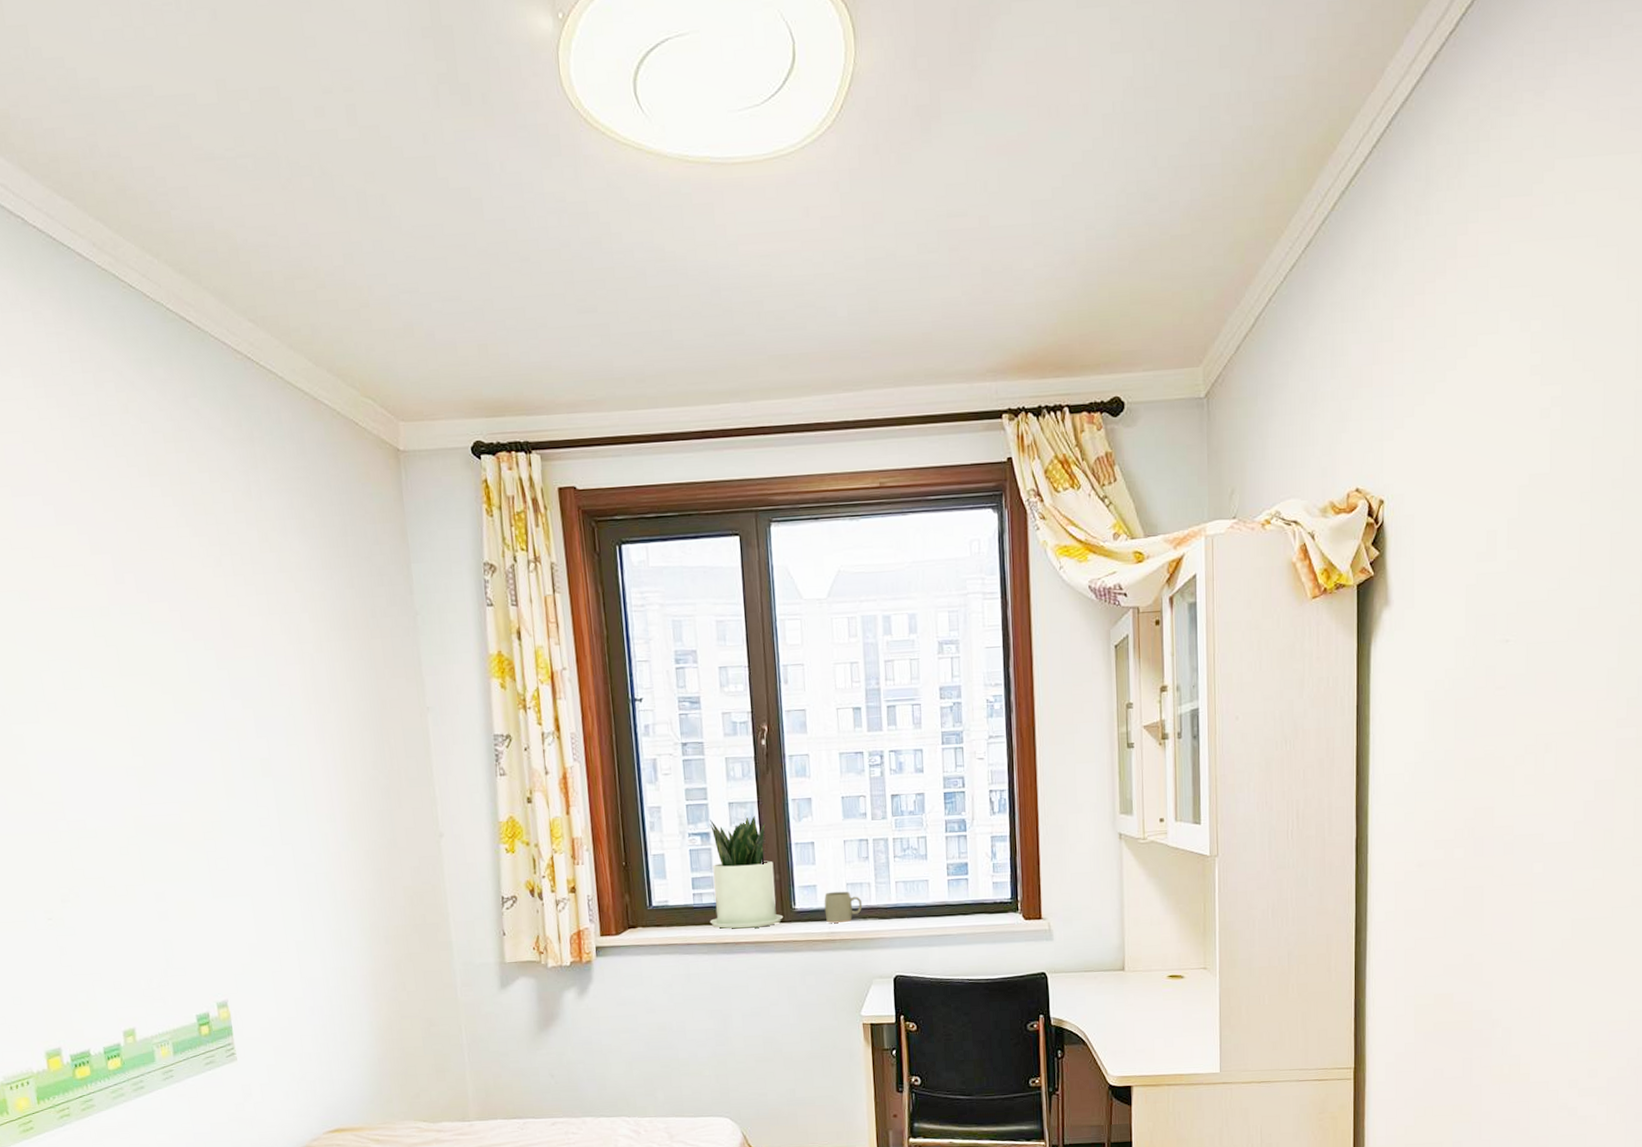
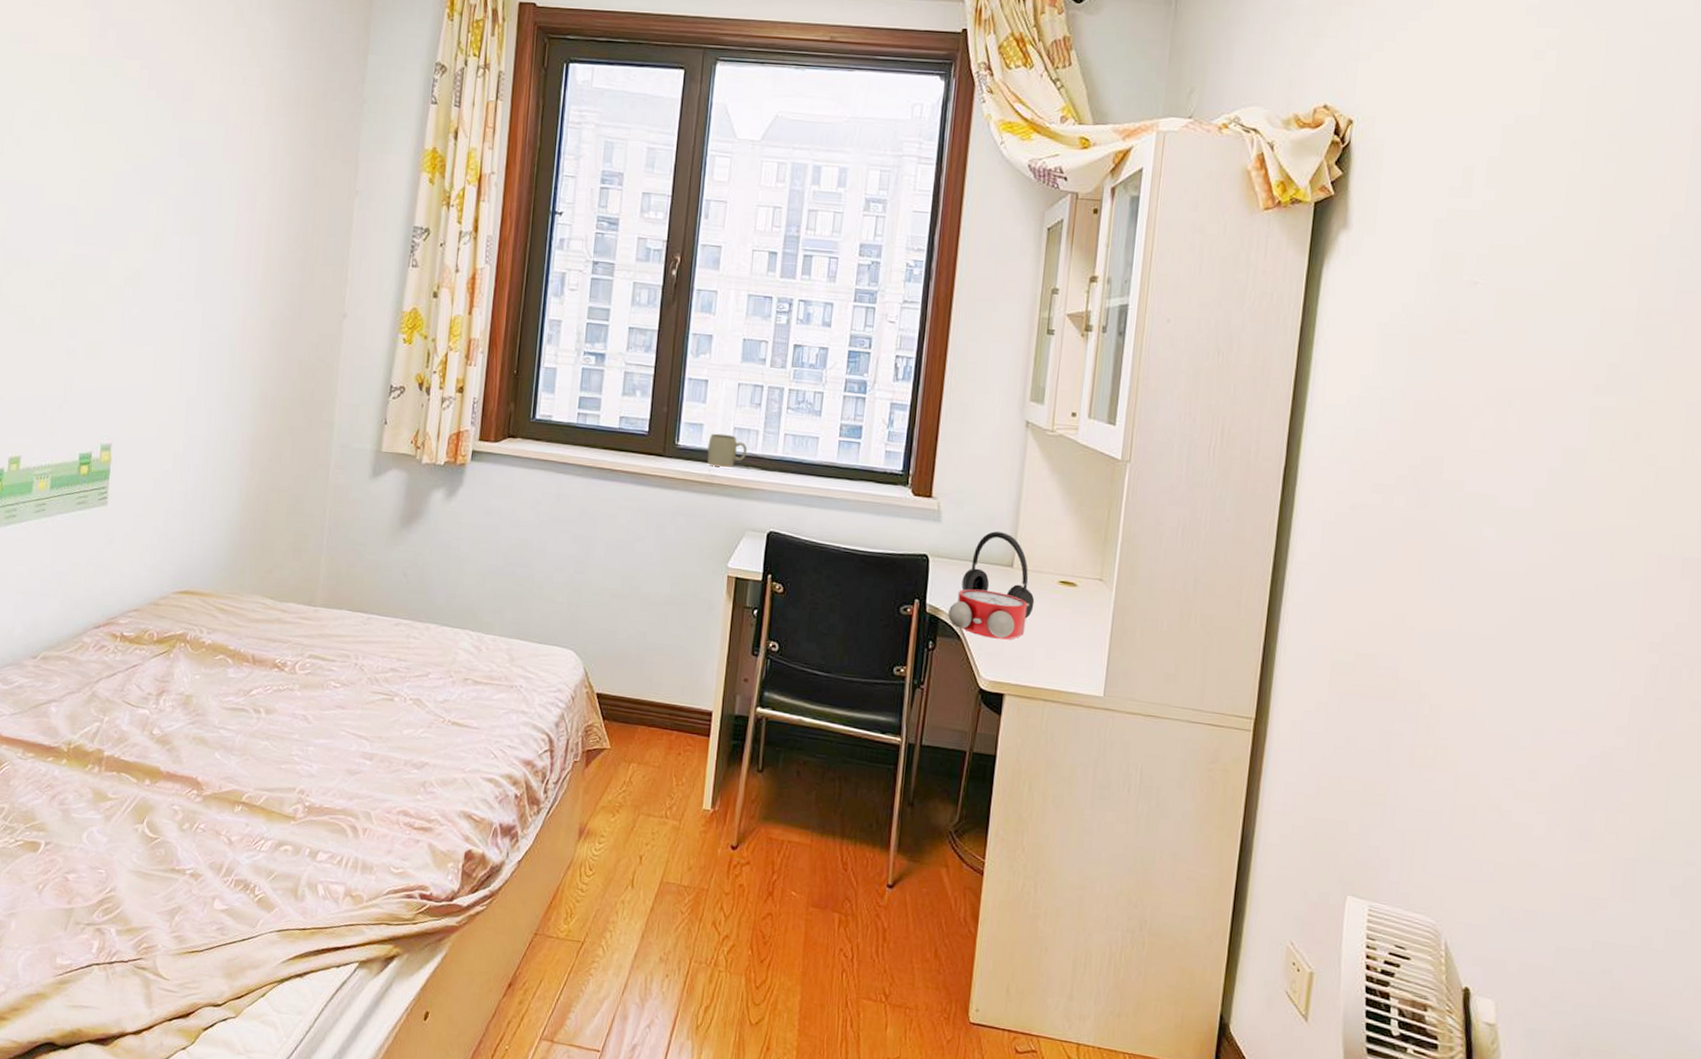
planter: present [709,816,784,930] -> none [589,341,665,459]
alarm clock: none [1072,995,1145,1038] -> present [948,589,1030,640]
headphones: none [1080,940,1148,1015] -> present [962,531,1035,619]

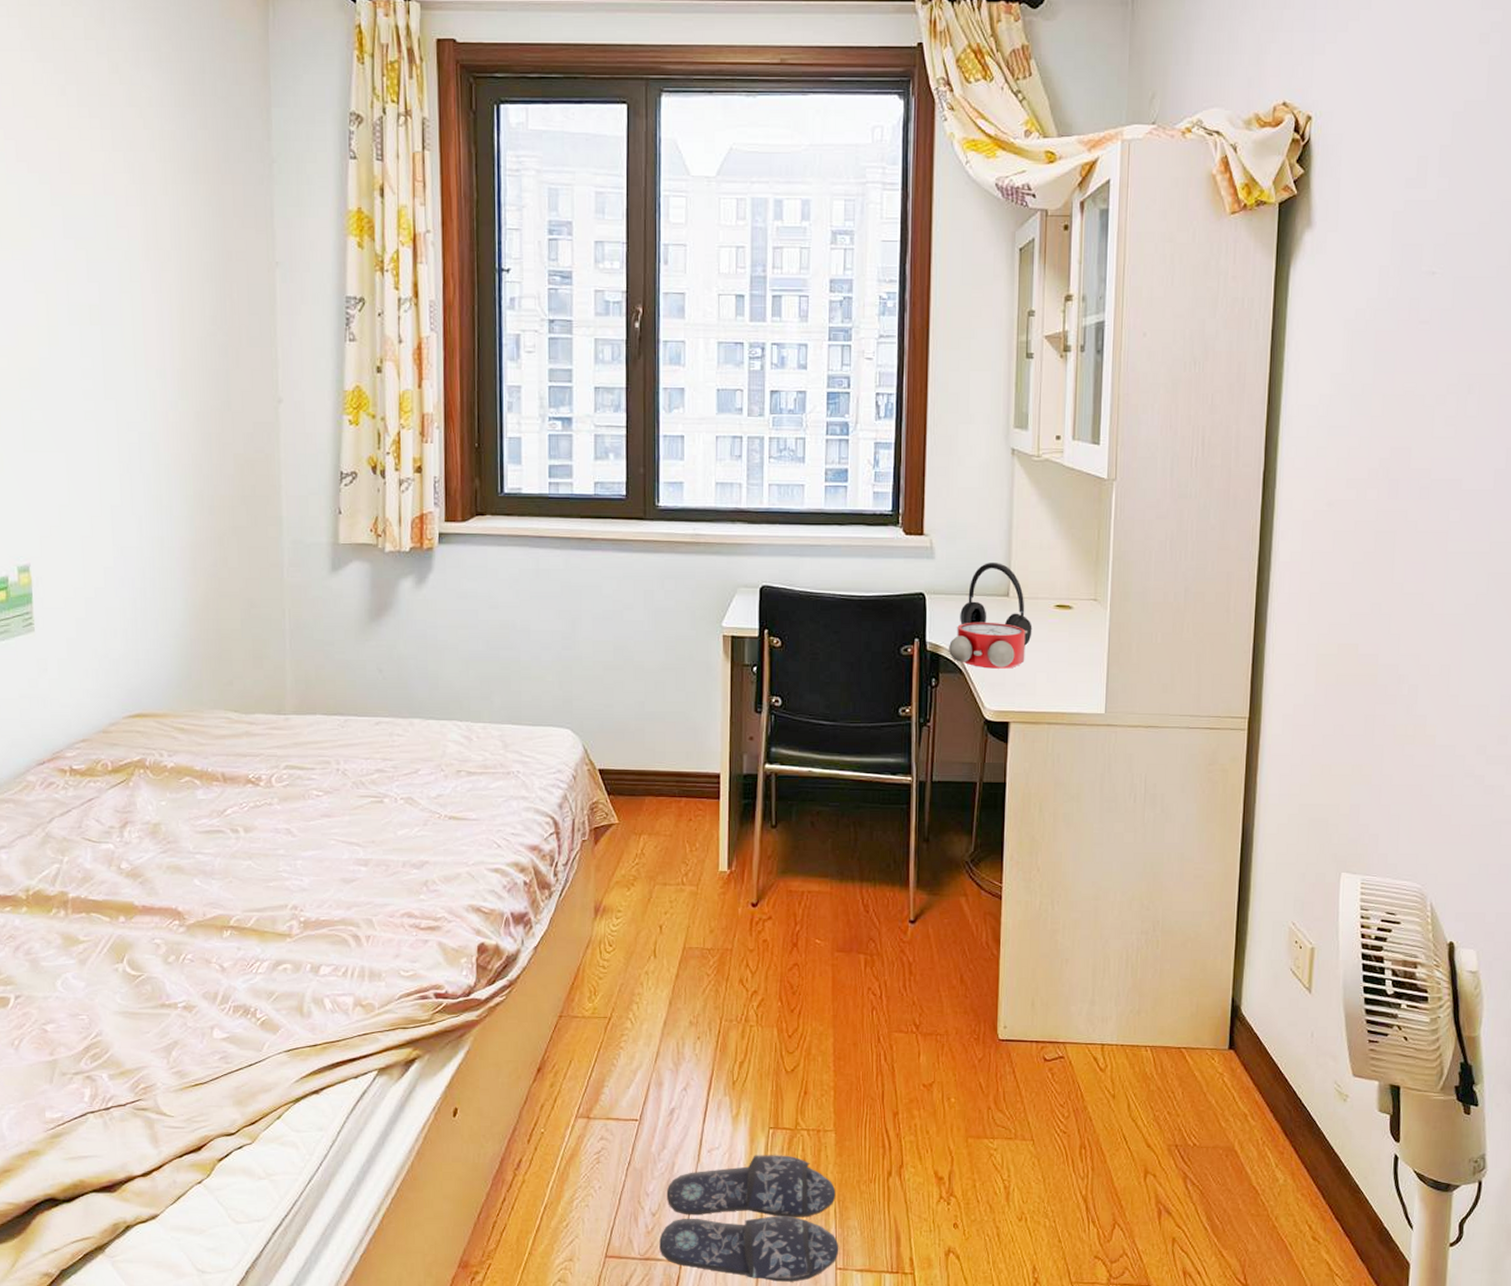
mug: present [707,433,748,468] -> none [690,490,732,525]

